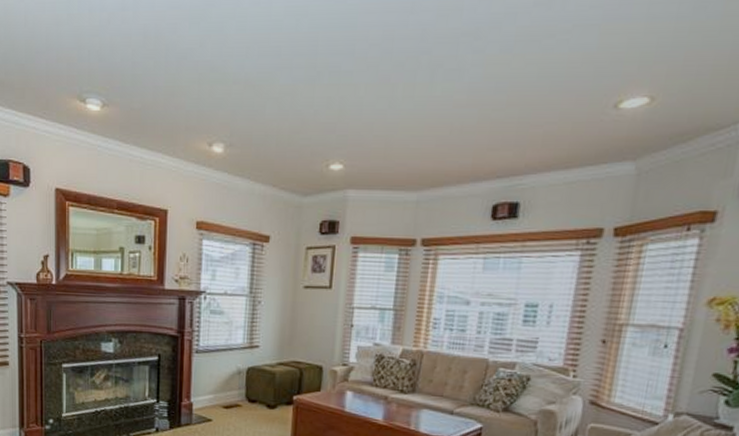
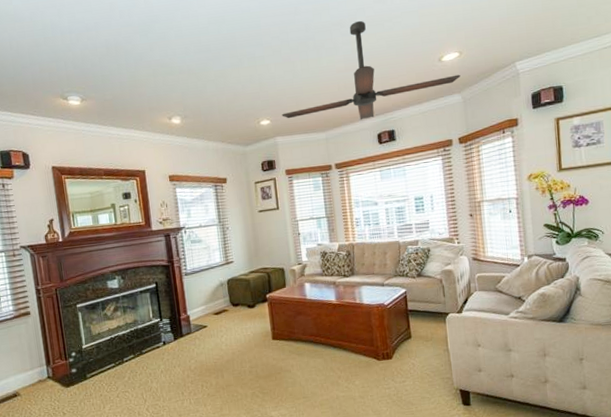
ceiling fan: none [361,31,643,182] -> present [282,20,461,120]

